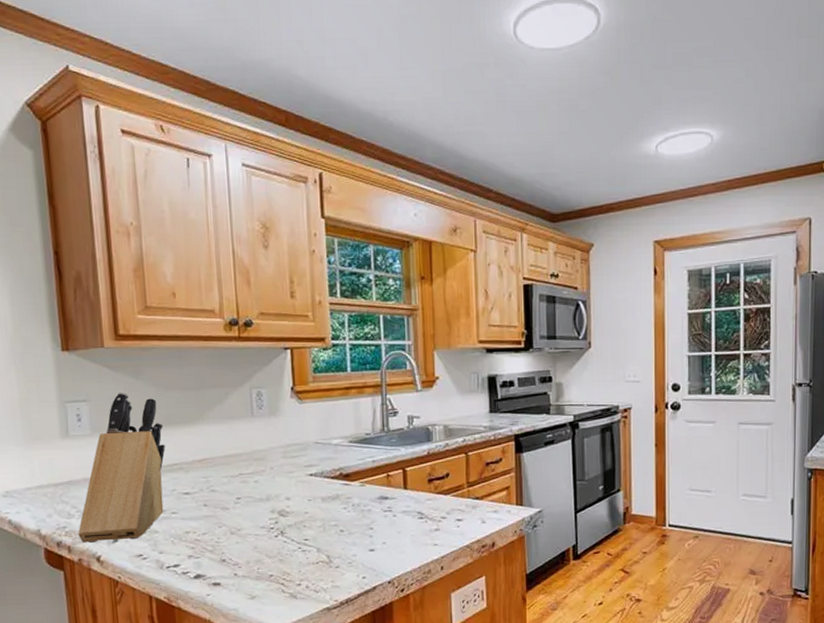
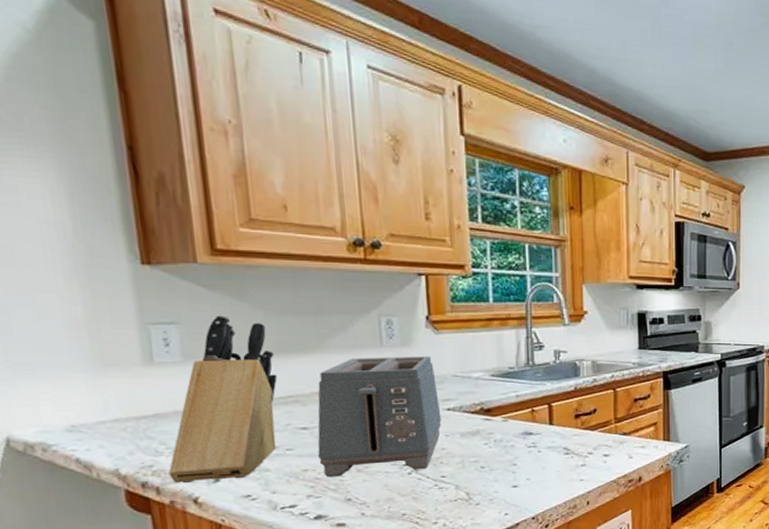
toaster: none [198,425,305,539] -> present [317,356,442,478]

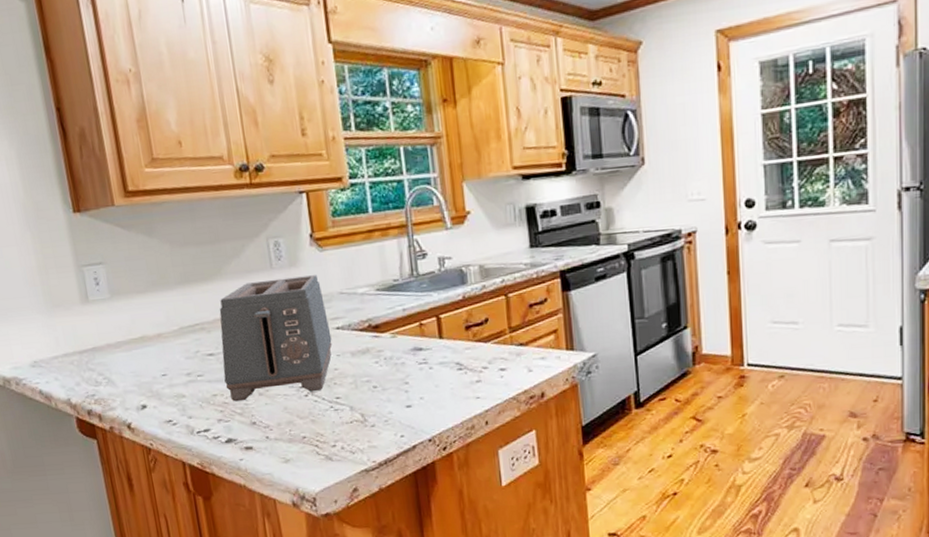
knife block: present [169,314,277,484] -> none [107,251,190,411]

